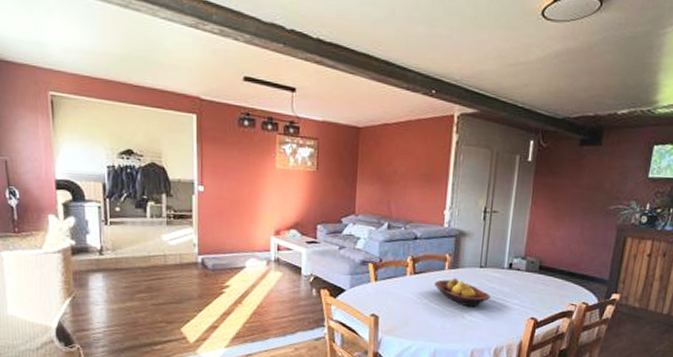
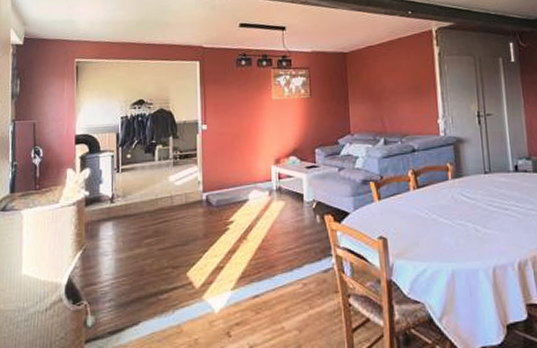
fruit bowl: present [434,277,490,308] -> none [439,187,502,218]

